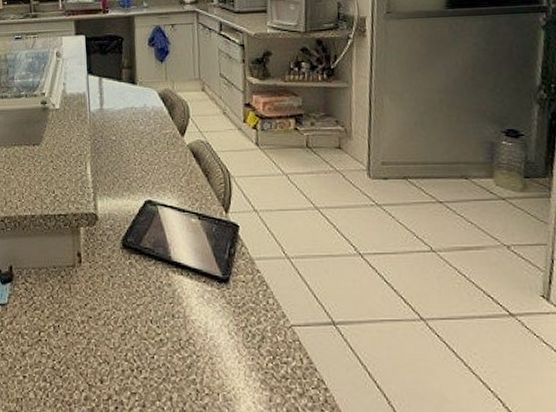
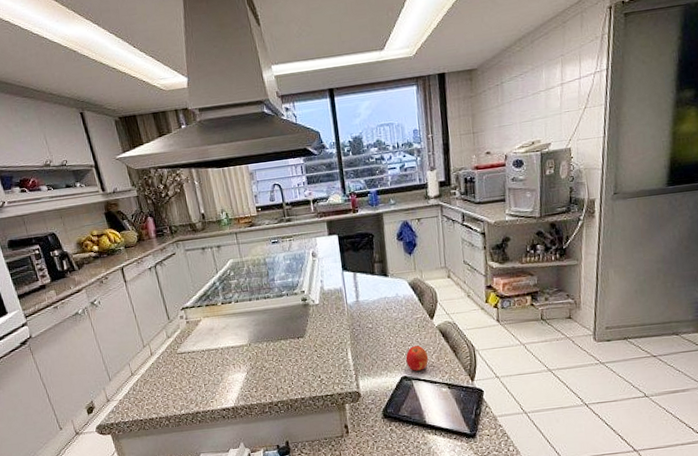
fruit: none [151,165,177,195] -> present [405,345,429,371]

